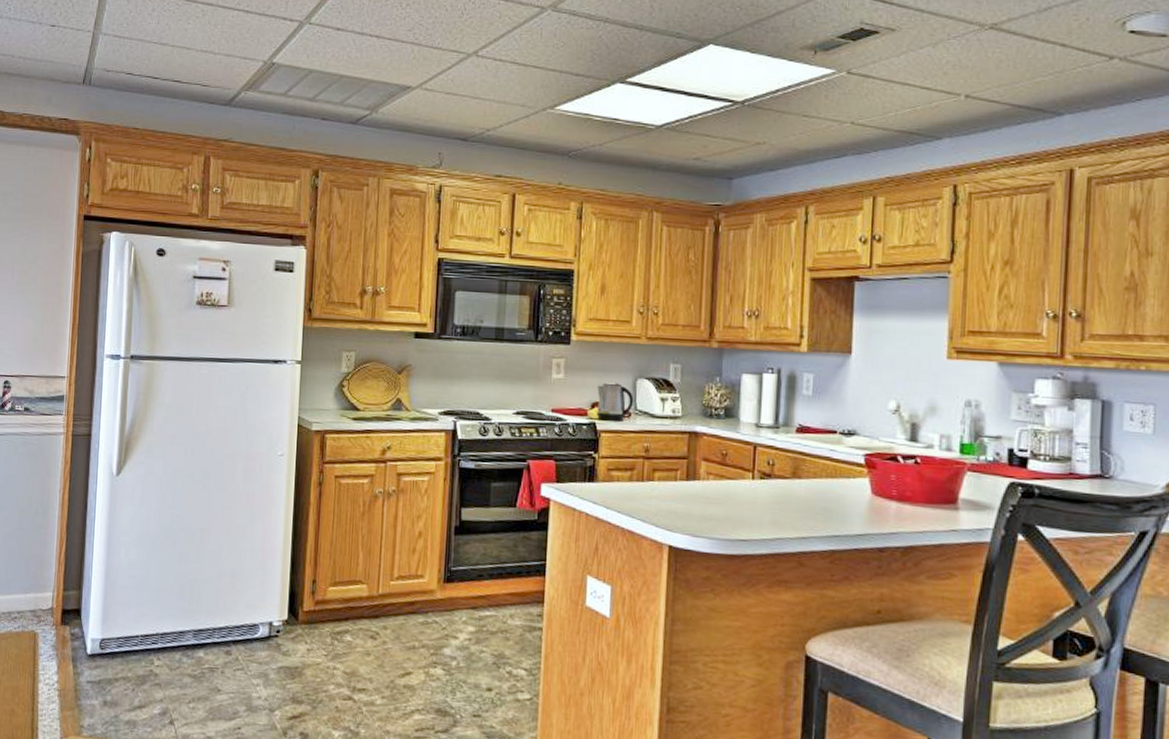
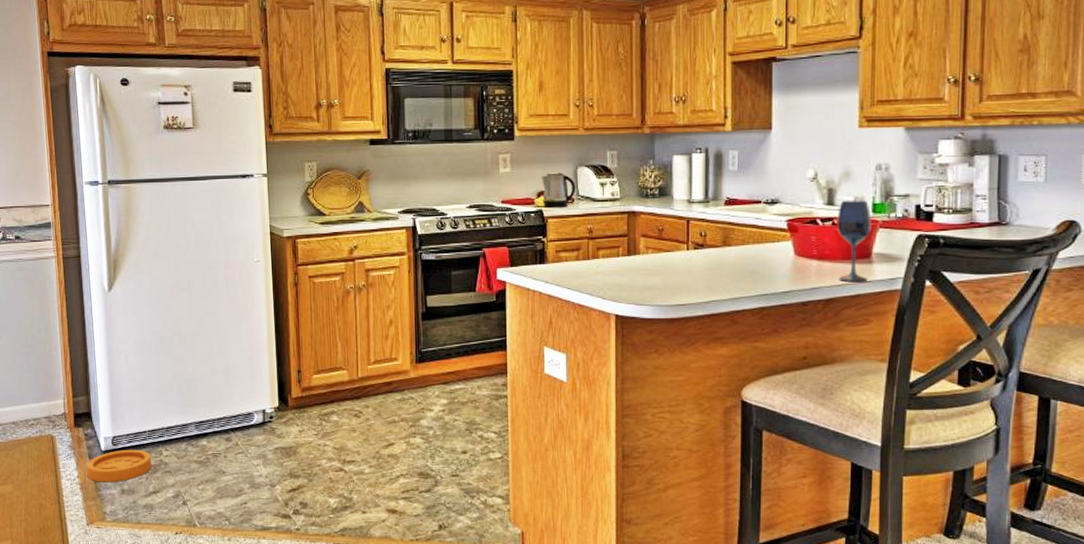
pet bowl: none [68,654,140,692] -> present [87,449,151,483]
wineglass: none [920,437,959,531] -> present [837,200,872,282]

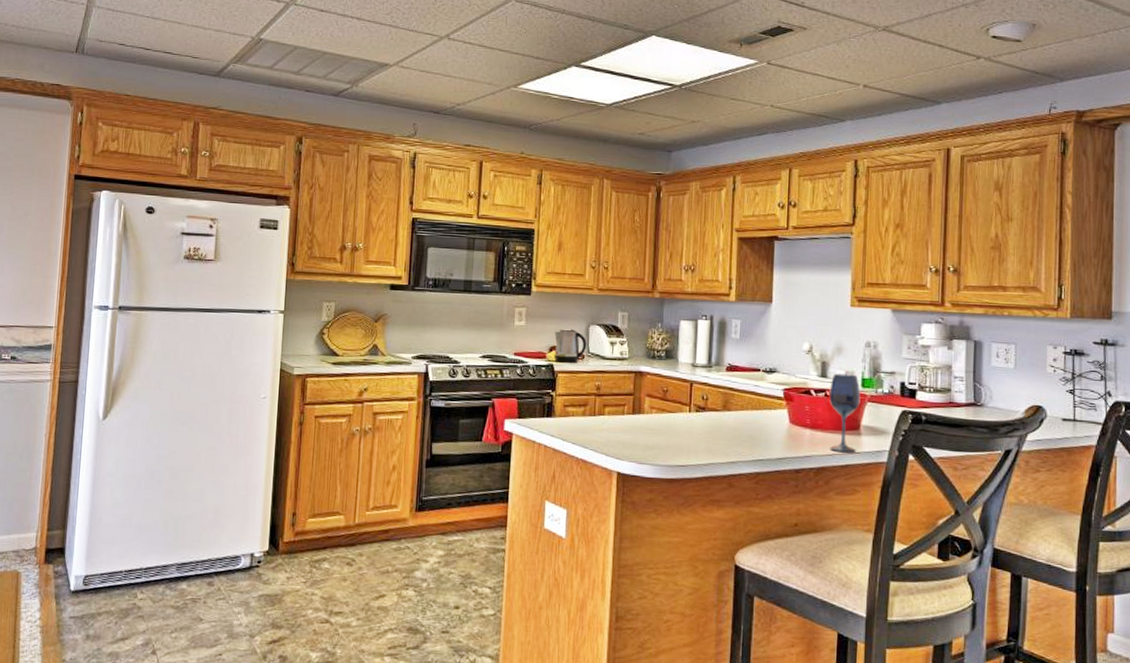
pet bowl: present [87,449,151,483] -> none [50,590,124,627]

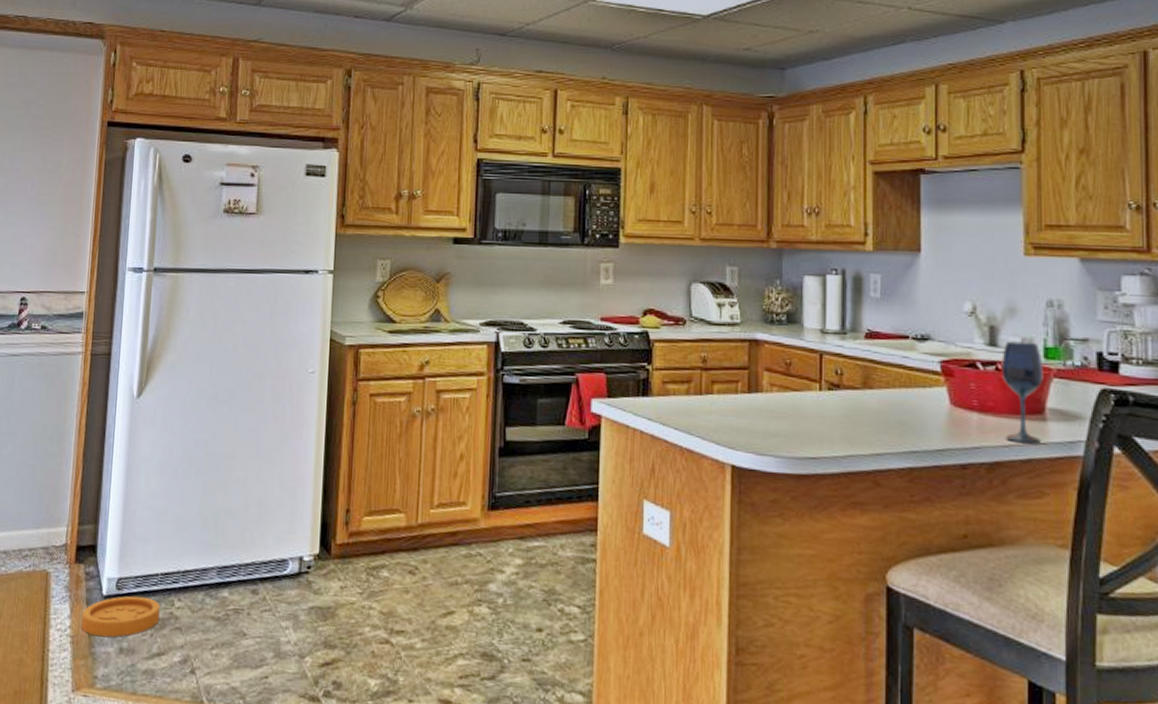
pet bowl: none [50,590,124,627] -> present [81,595,160,638]
kettle: present [554,328,587,364] -> none [649,287,688,331]

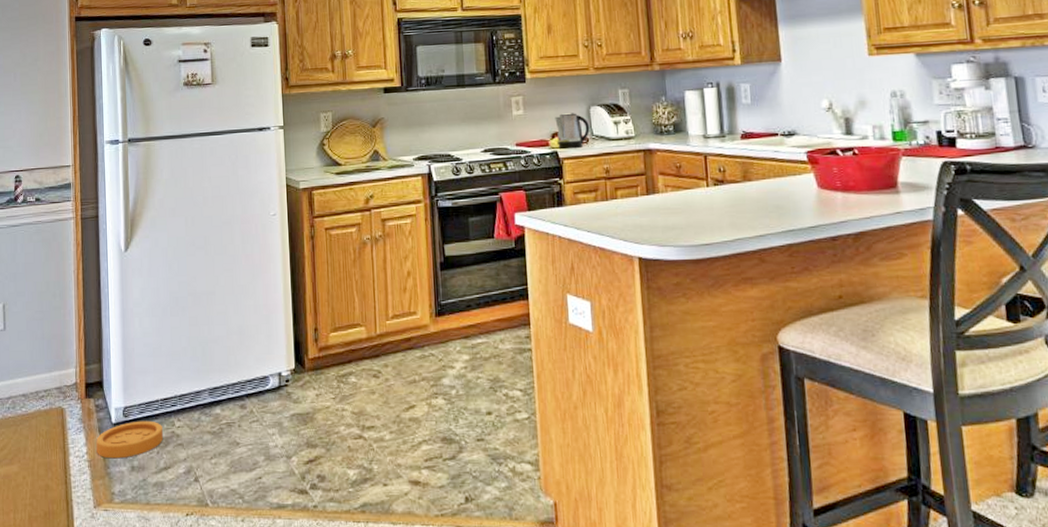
kettle: none [649,287,688,331] -> present [555,112,590,150]
wineglass: present [1001,341,1044,444] -> none [857,128,897,214]

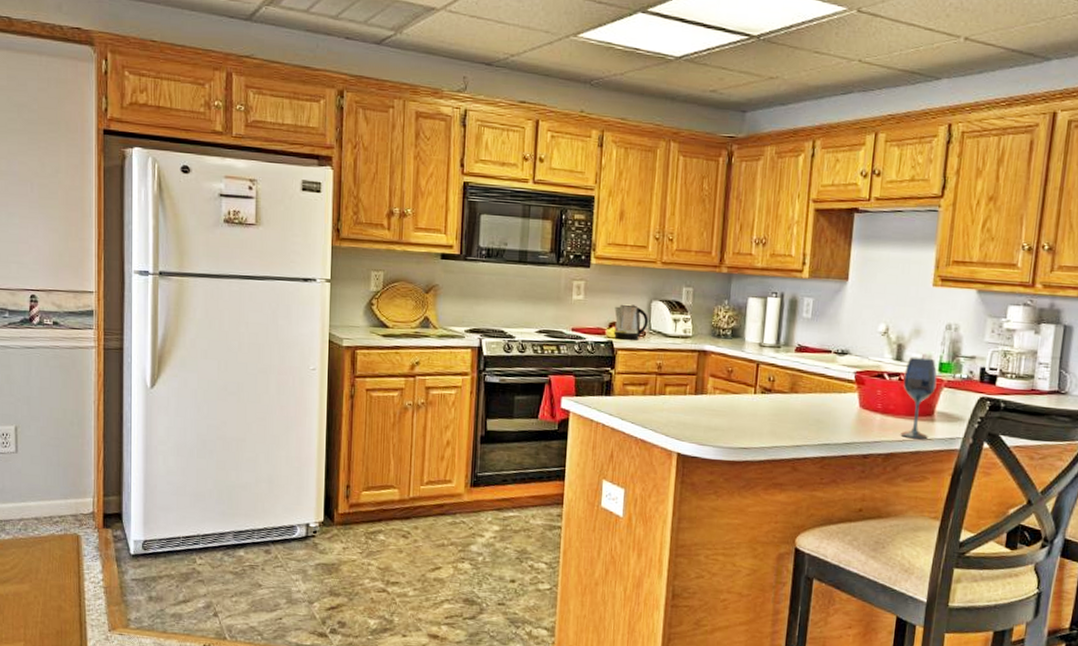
pet bowl: present [96,420,163,459] -> none [113,554,183,589]
wineglass: none [857,128,897,214] -> present [900,356,937,439]

